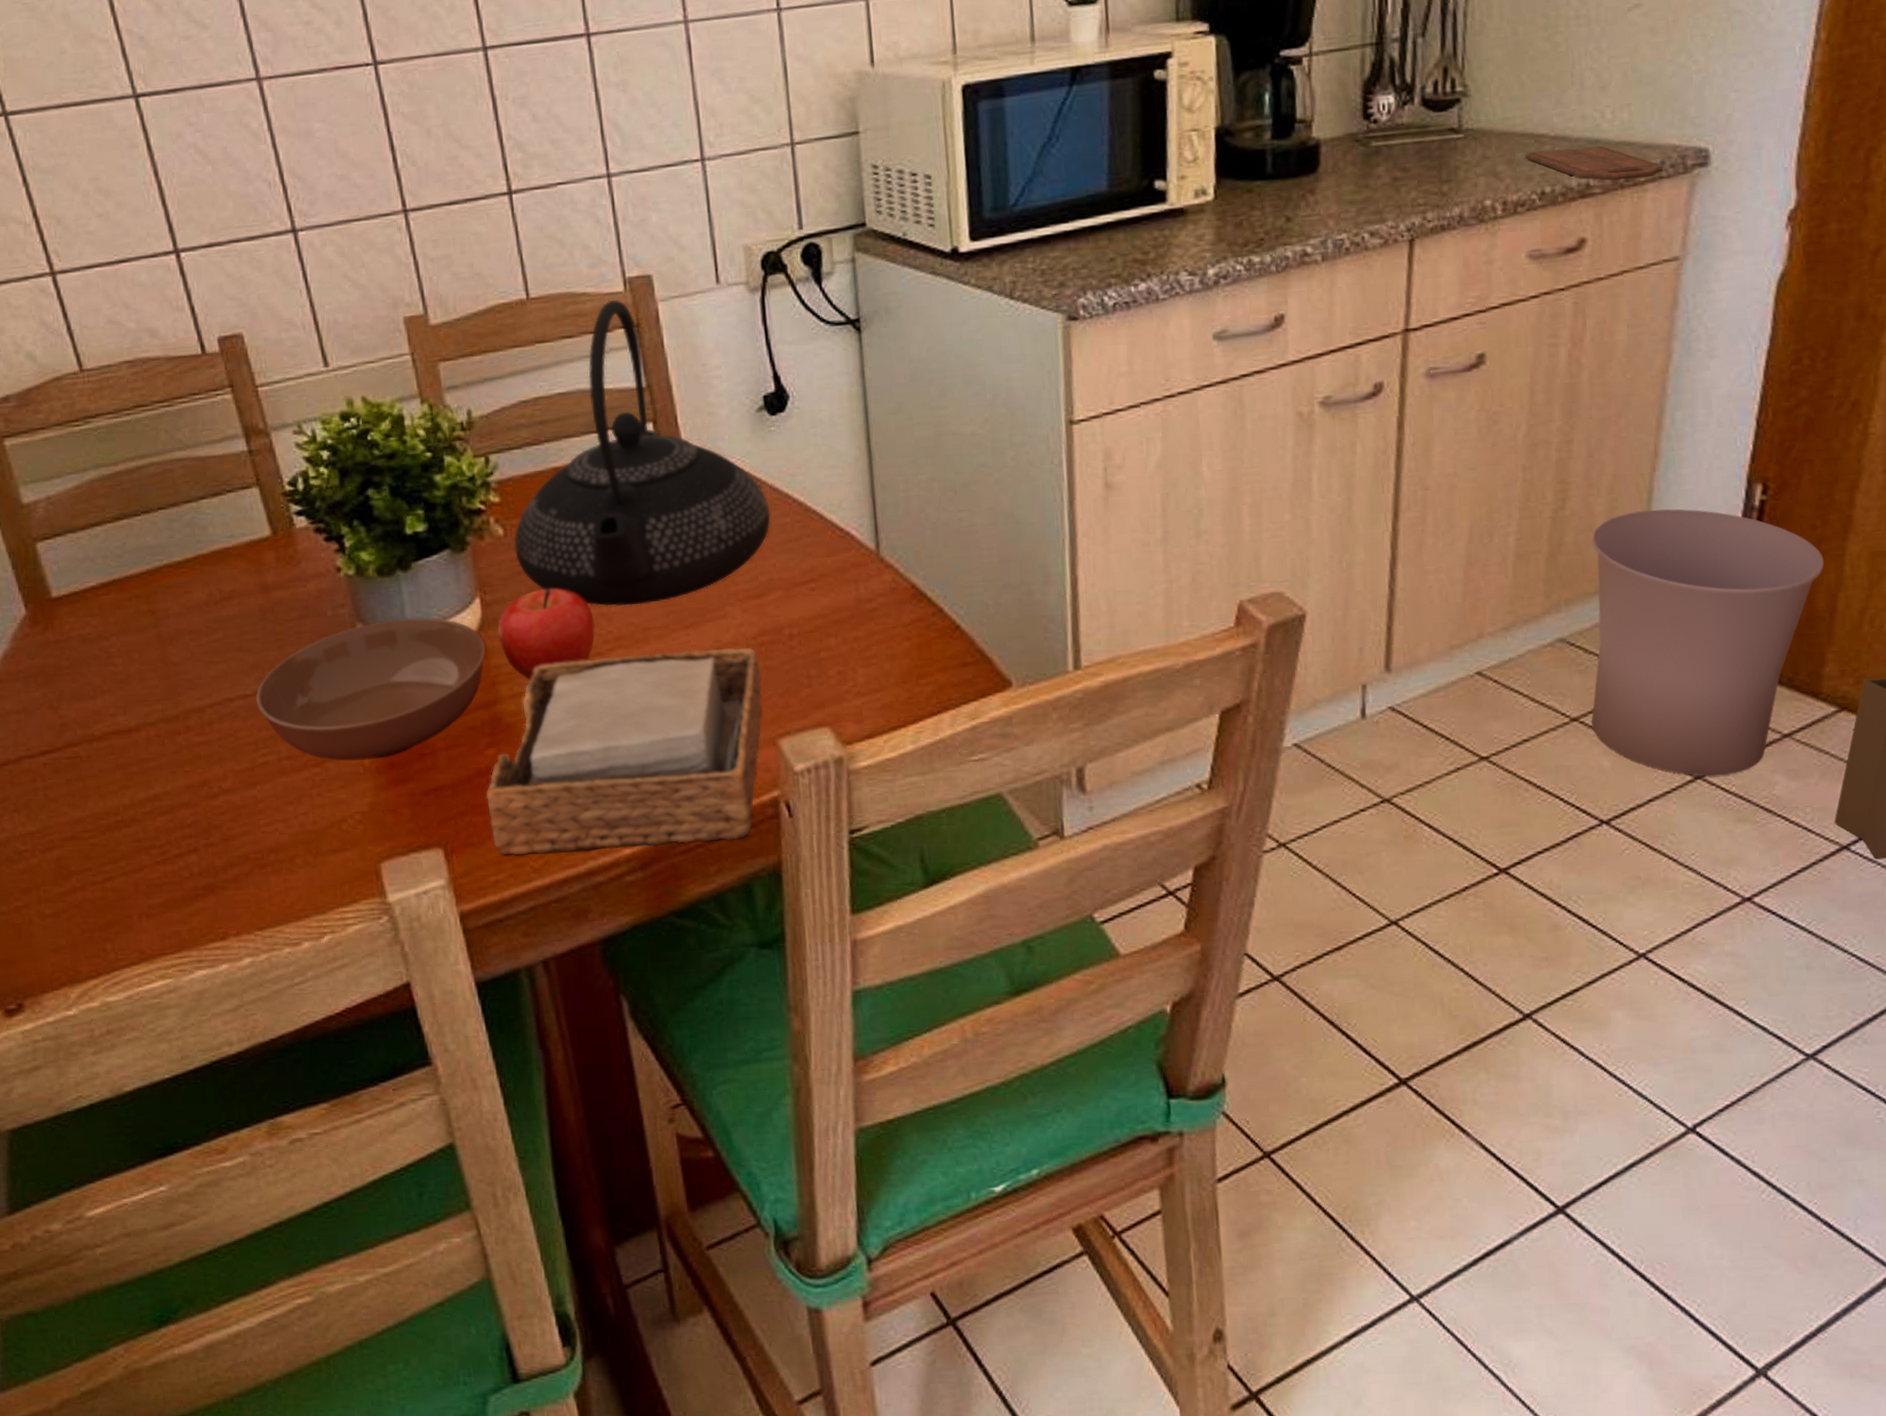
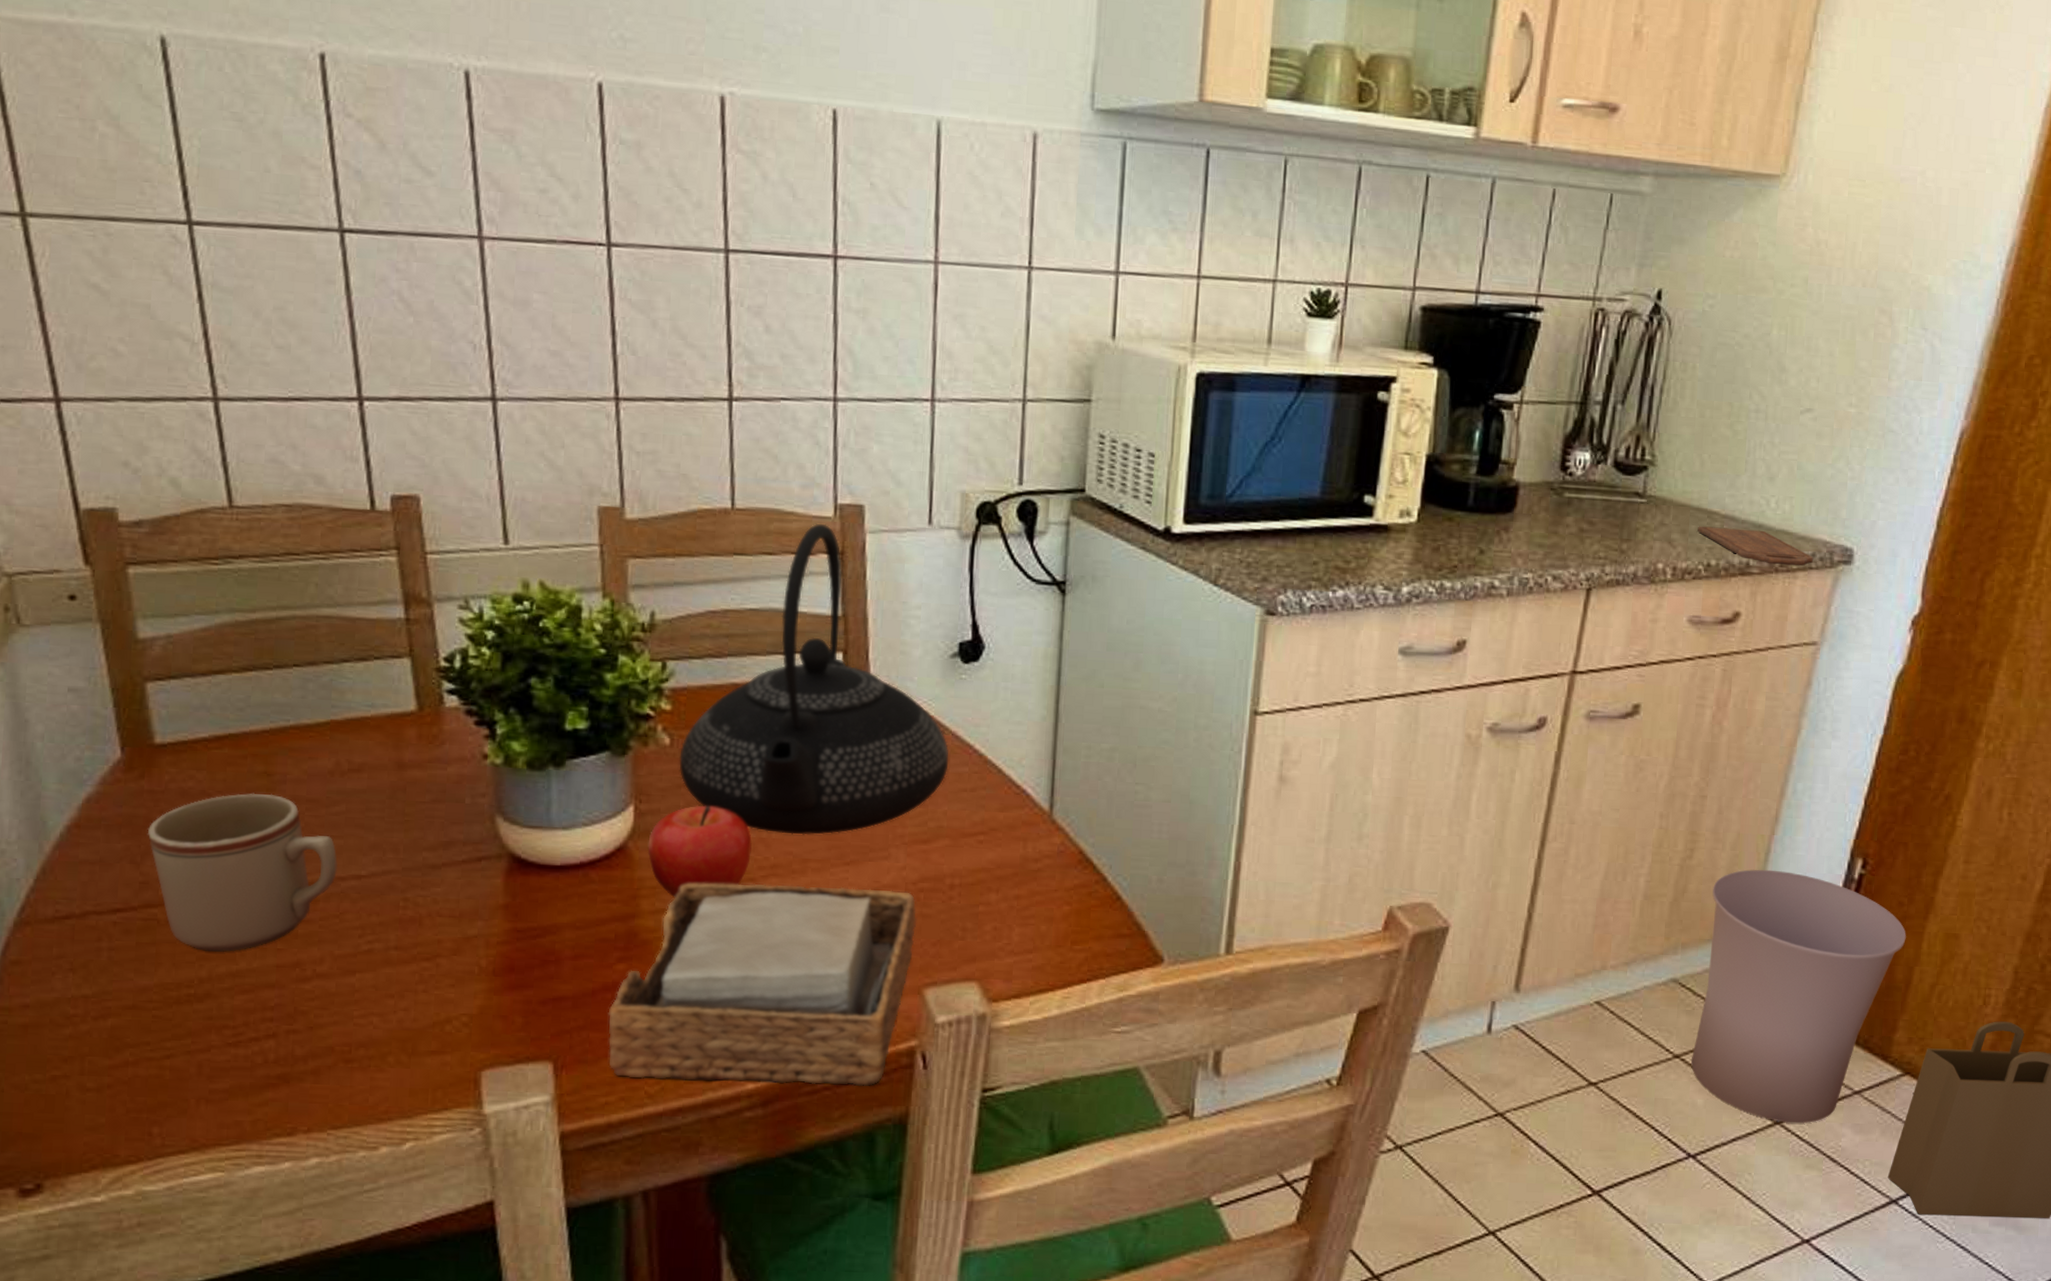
mug: none [58,629,225,781] -> present [147,793,337,952]
bowl: present [255,617,486,761] -> none [370,815,633,961]

